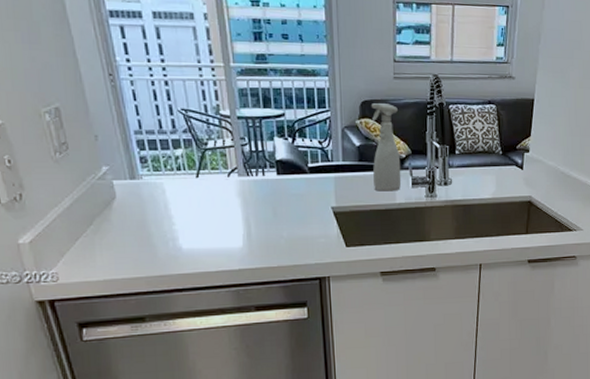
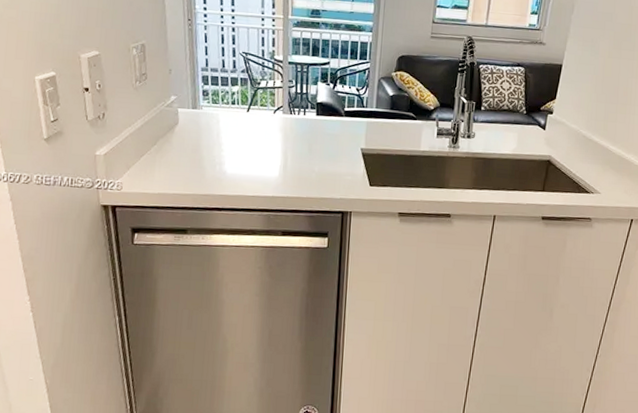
spray bottle: present [372,103,402,192] -> none [401,58,431,139]

